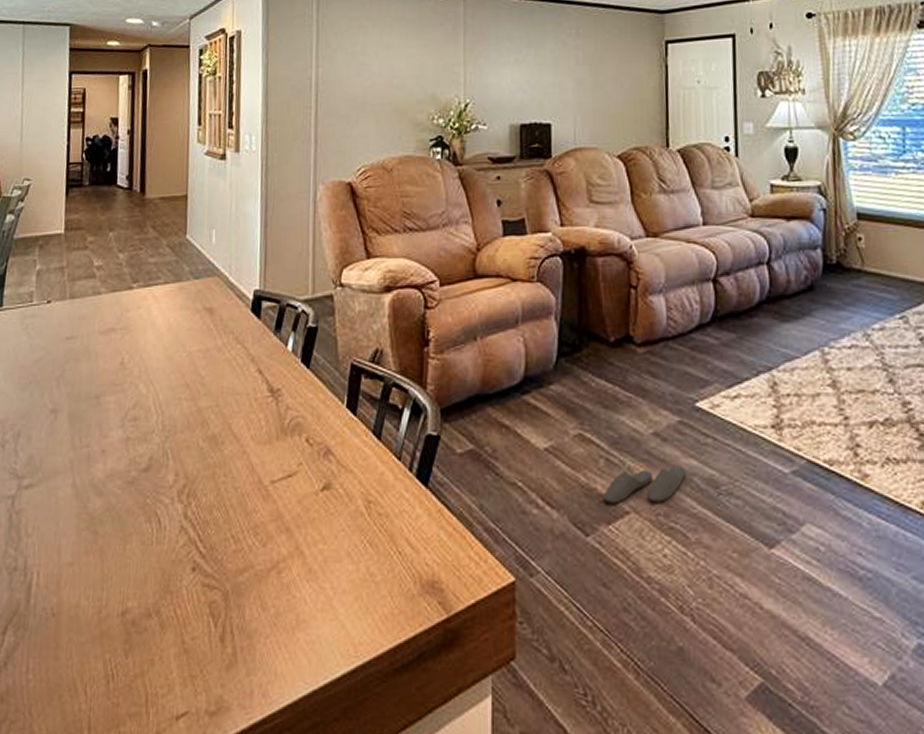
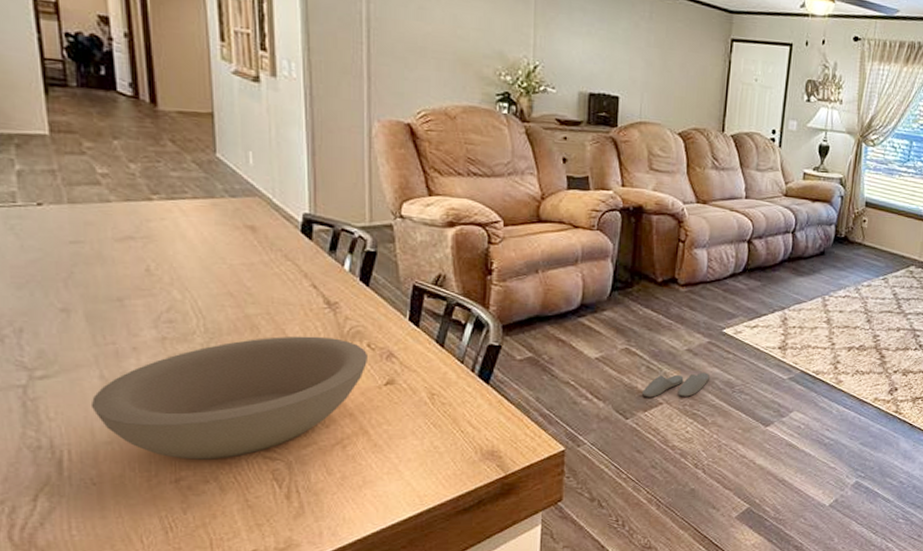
bowl: none [61,431,306,587] -> present [90,336,367,460]

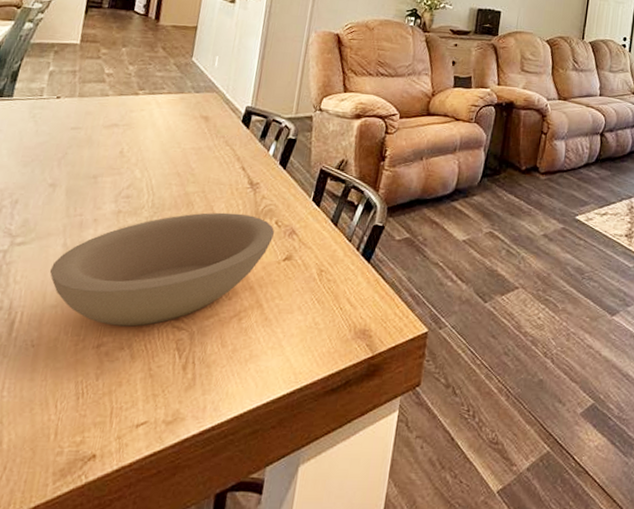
slippers: present [641,372,709,398] -> none [500,258,562,282]

